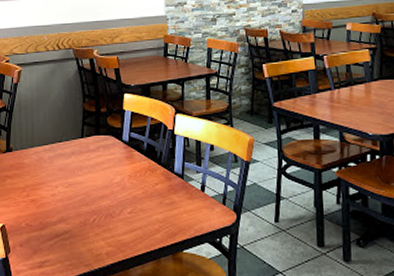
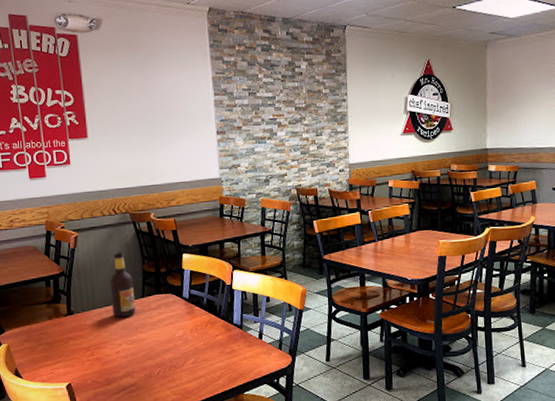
soda bottle: none [49,89,74,158] -> present [109,252,136,318]

